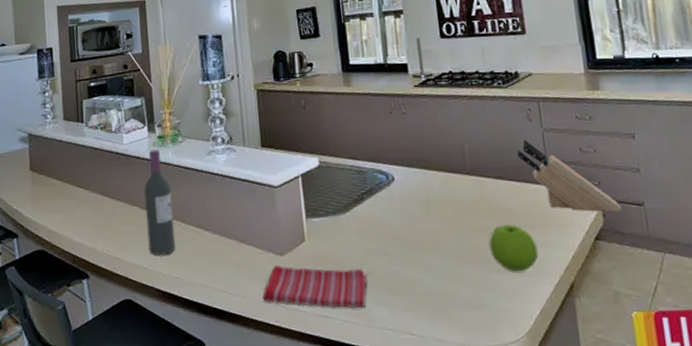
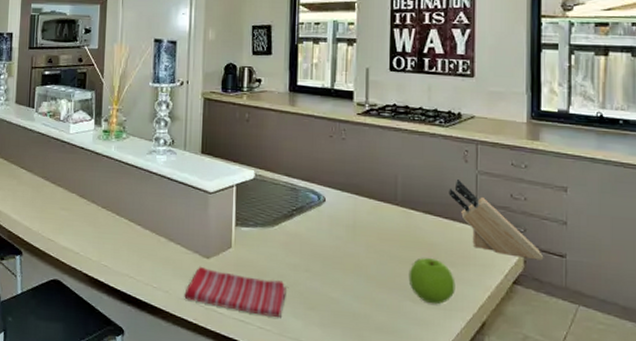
wine bottle: present [144,149,176,255] -> none [82,142,110,243]

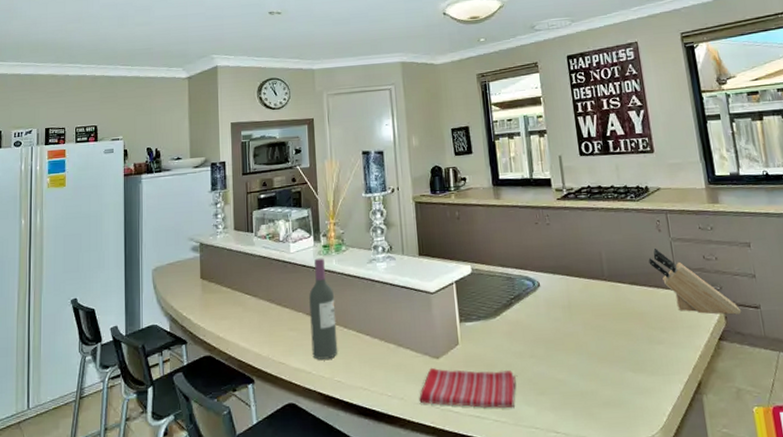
wine bottle: none [82,142,110,243] -> present [309,258,338,360]
apple: present [408,258,456,305] -> none [625,327,670,371]

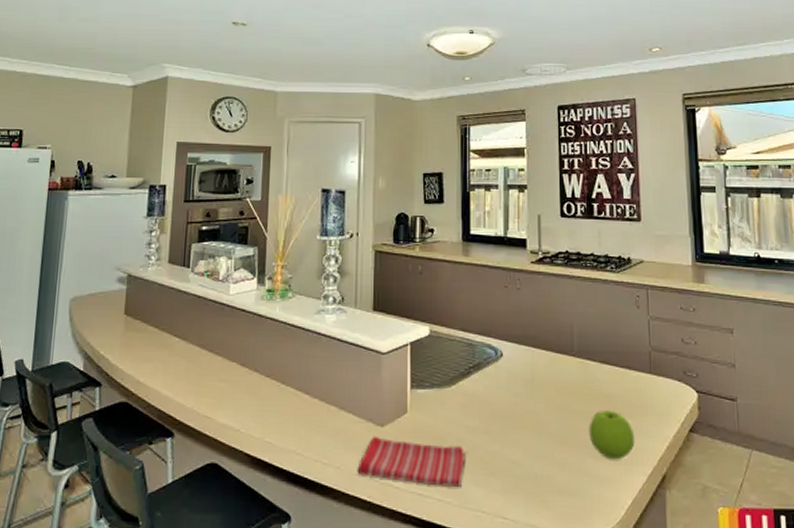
wine bottle: present [309,258,338,360] -> none [243,303,275,417]
apple: none [625,327,670,371] -> present [589,411,635,460]
knife block: present [648,247,742,315] -> none [623,325,717,406]

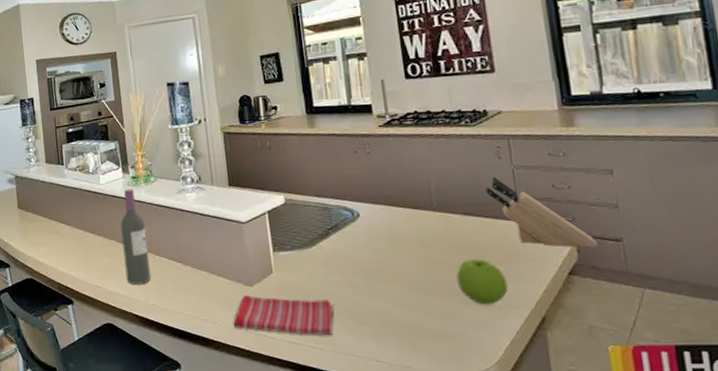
wine bottle: none [243,303,275,417] -> present [120,189,151,284]
knife block: none [623,325,717,406] -> present [485,176,599,248]

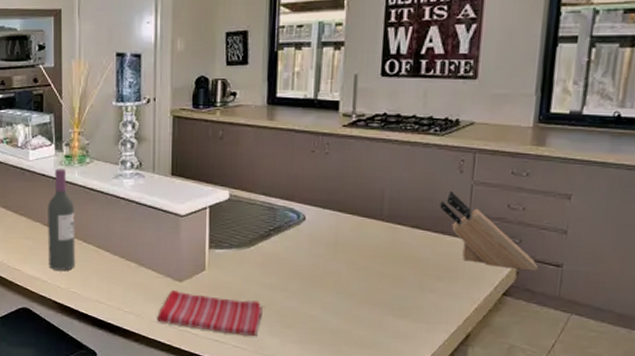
apple: present [456,259,508,305] -> none [391,273,441,318]

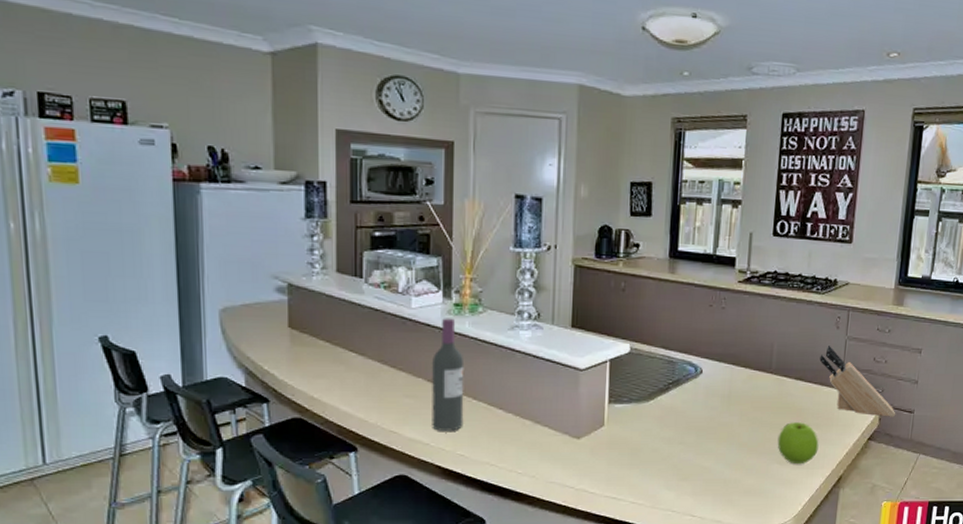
dish towel: present [157,289,263,336] -> none [552,447,660,491]
apple: none [391,273,441,318] -> present [777,422,819,464]

